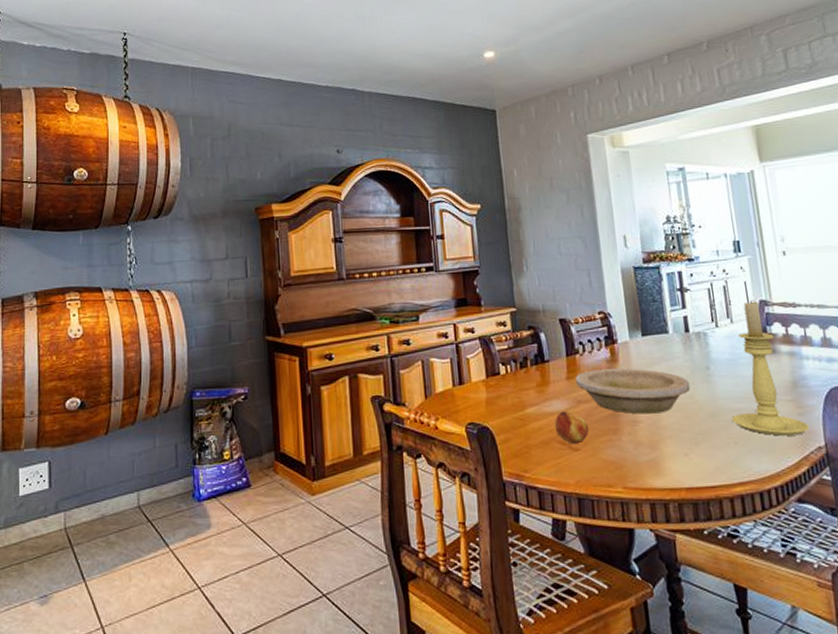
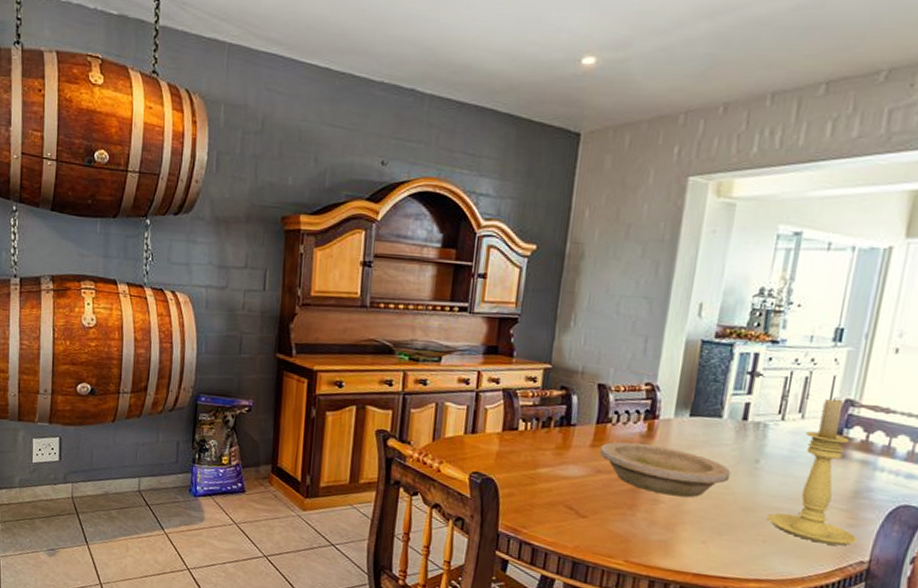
fruit: present [554,411,590,444] -> none [565,477,603,512]

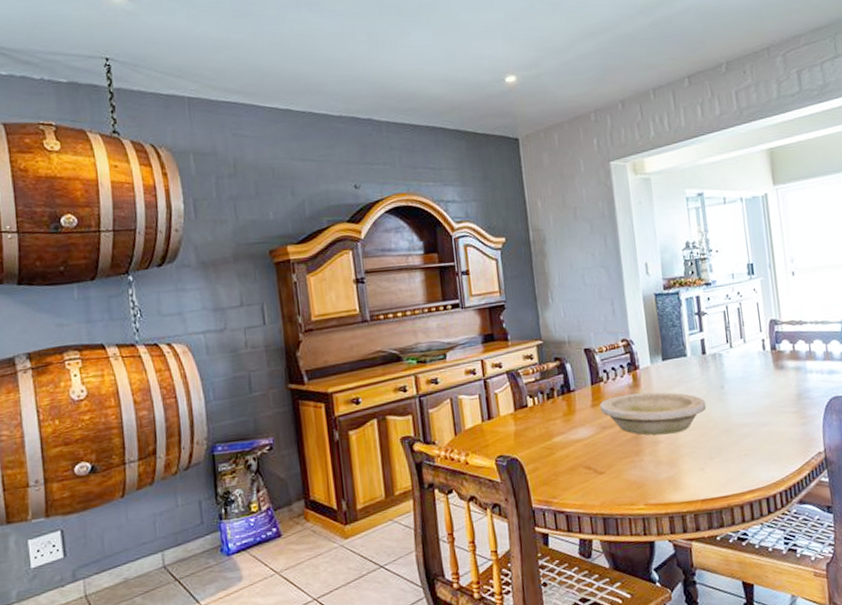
candle holder: present [767,397,857,546] -> none [742,320,811,446]

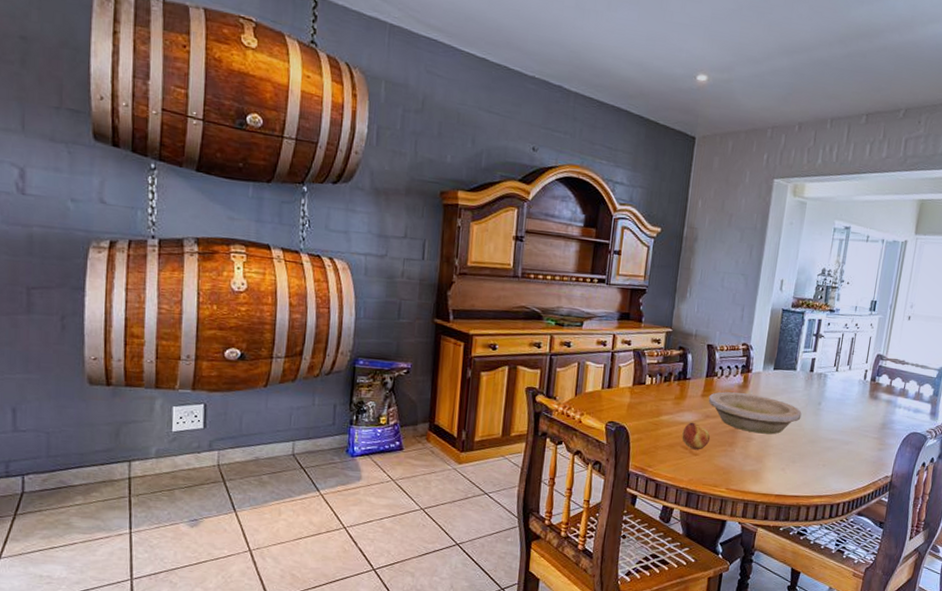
fruit: none [580,437,614,469] -> present [682,422,711,450]

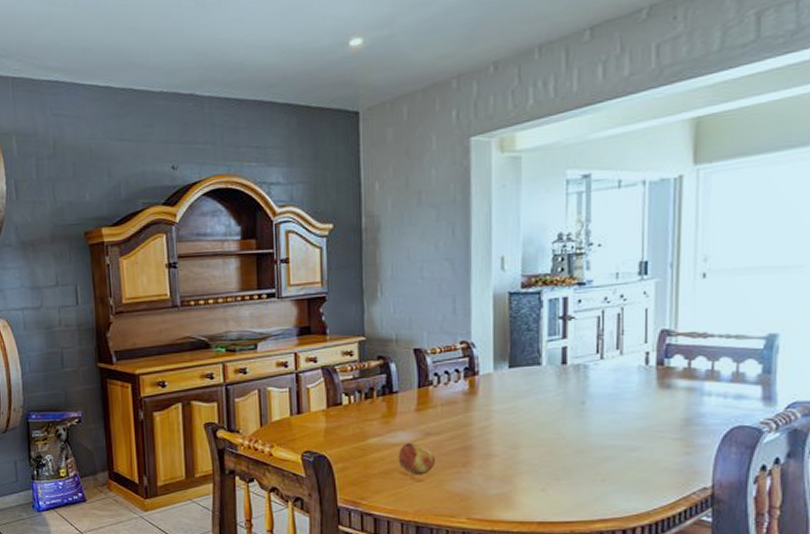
bowl: present [708,391,802,435] -> none [425,401,559,448]

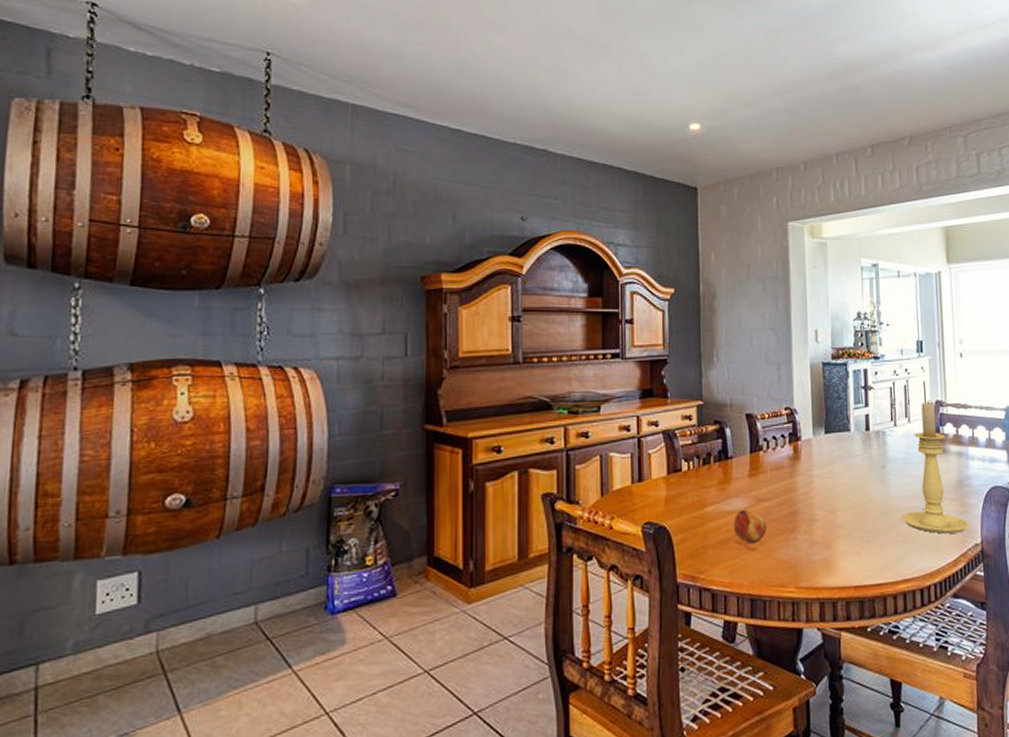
candle holder: none [602,329,696,475] -> present [901,400,969,534]

